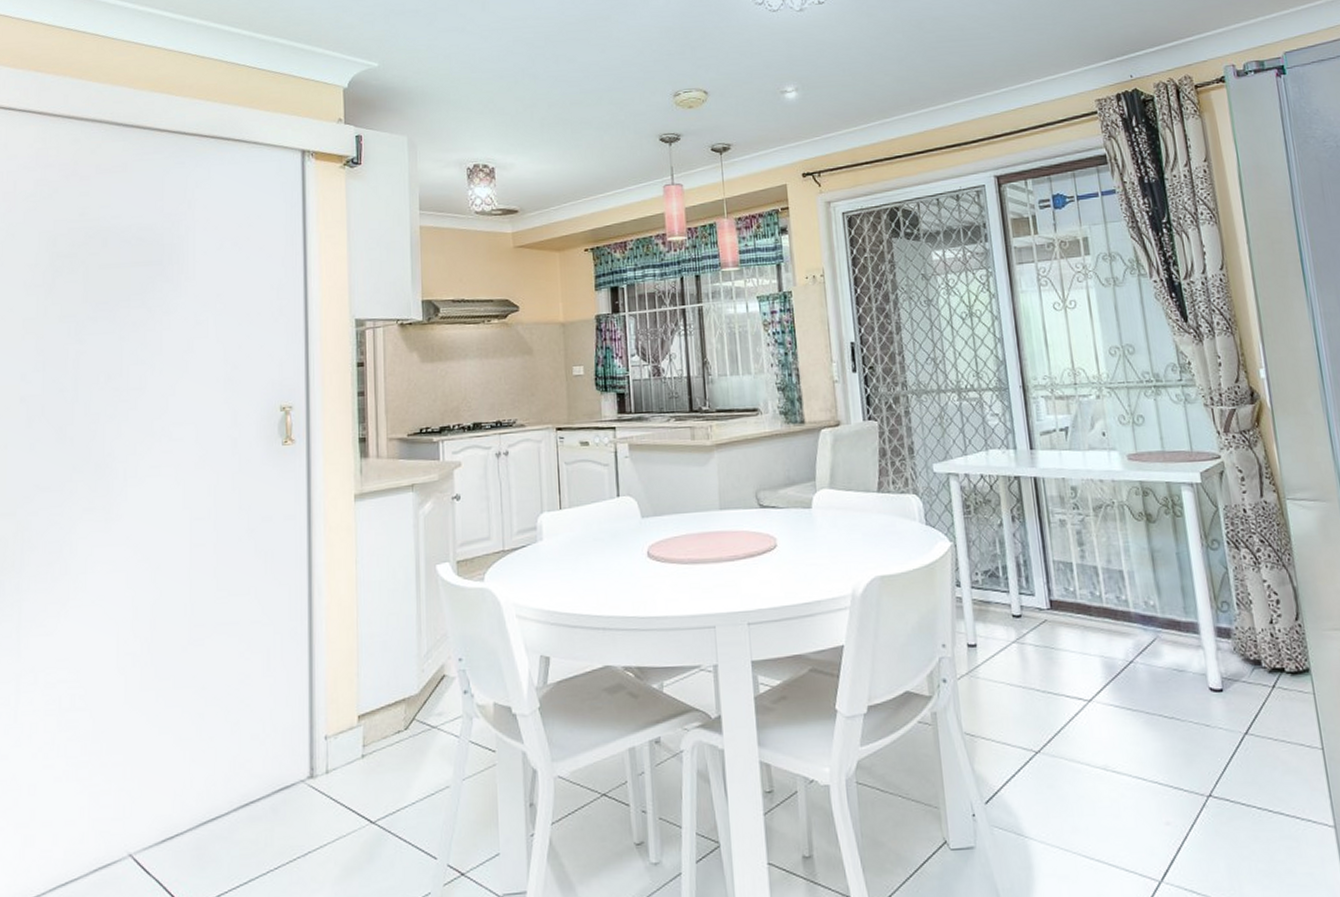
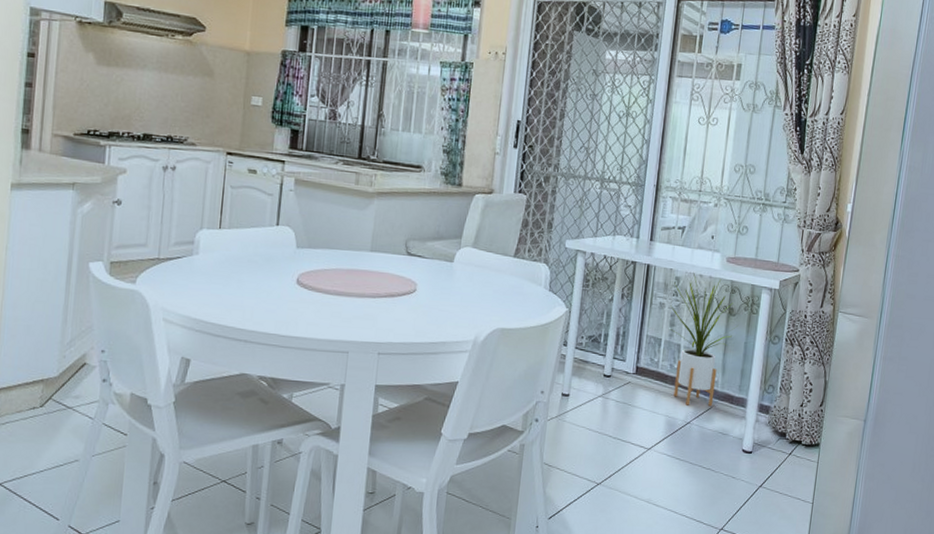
house plant: none [1071,480,1162,640] -> present [670,274,738,407]

